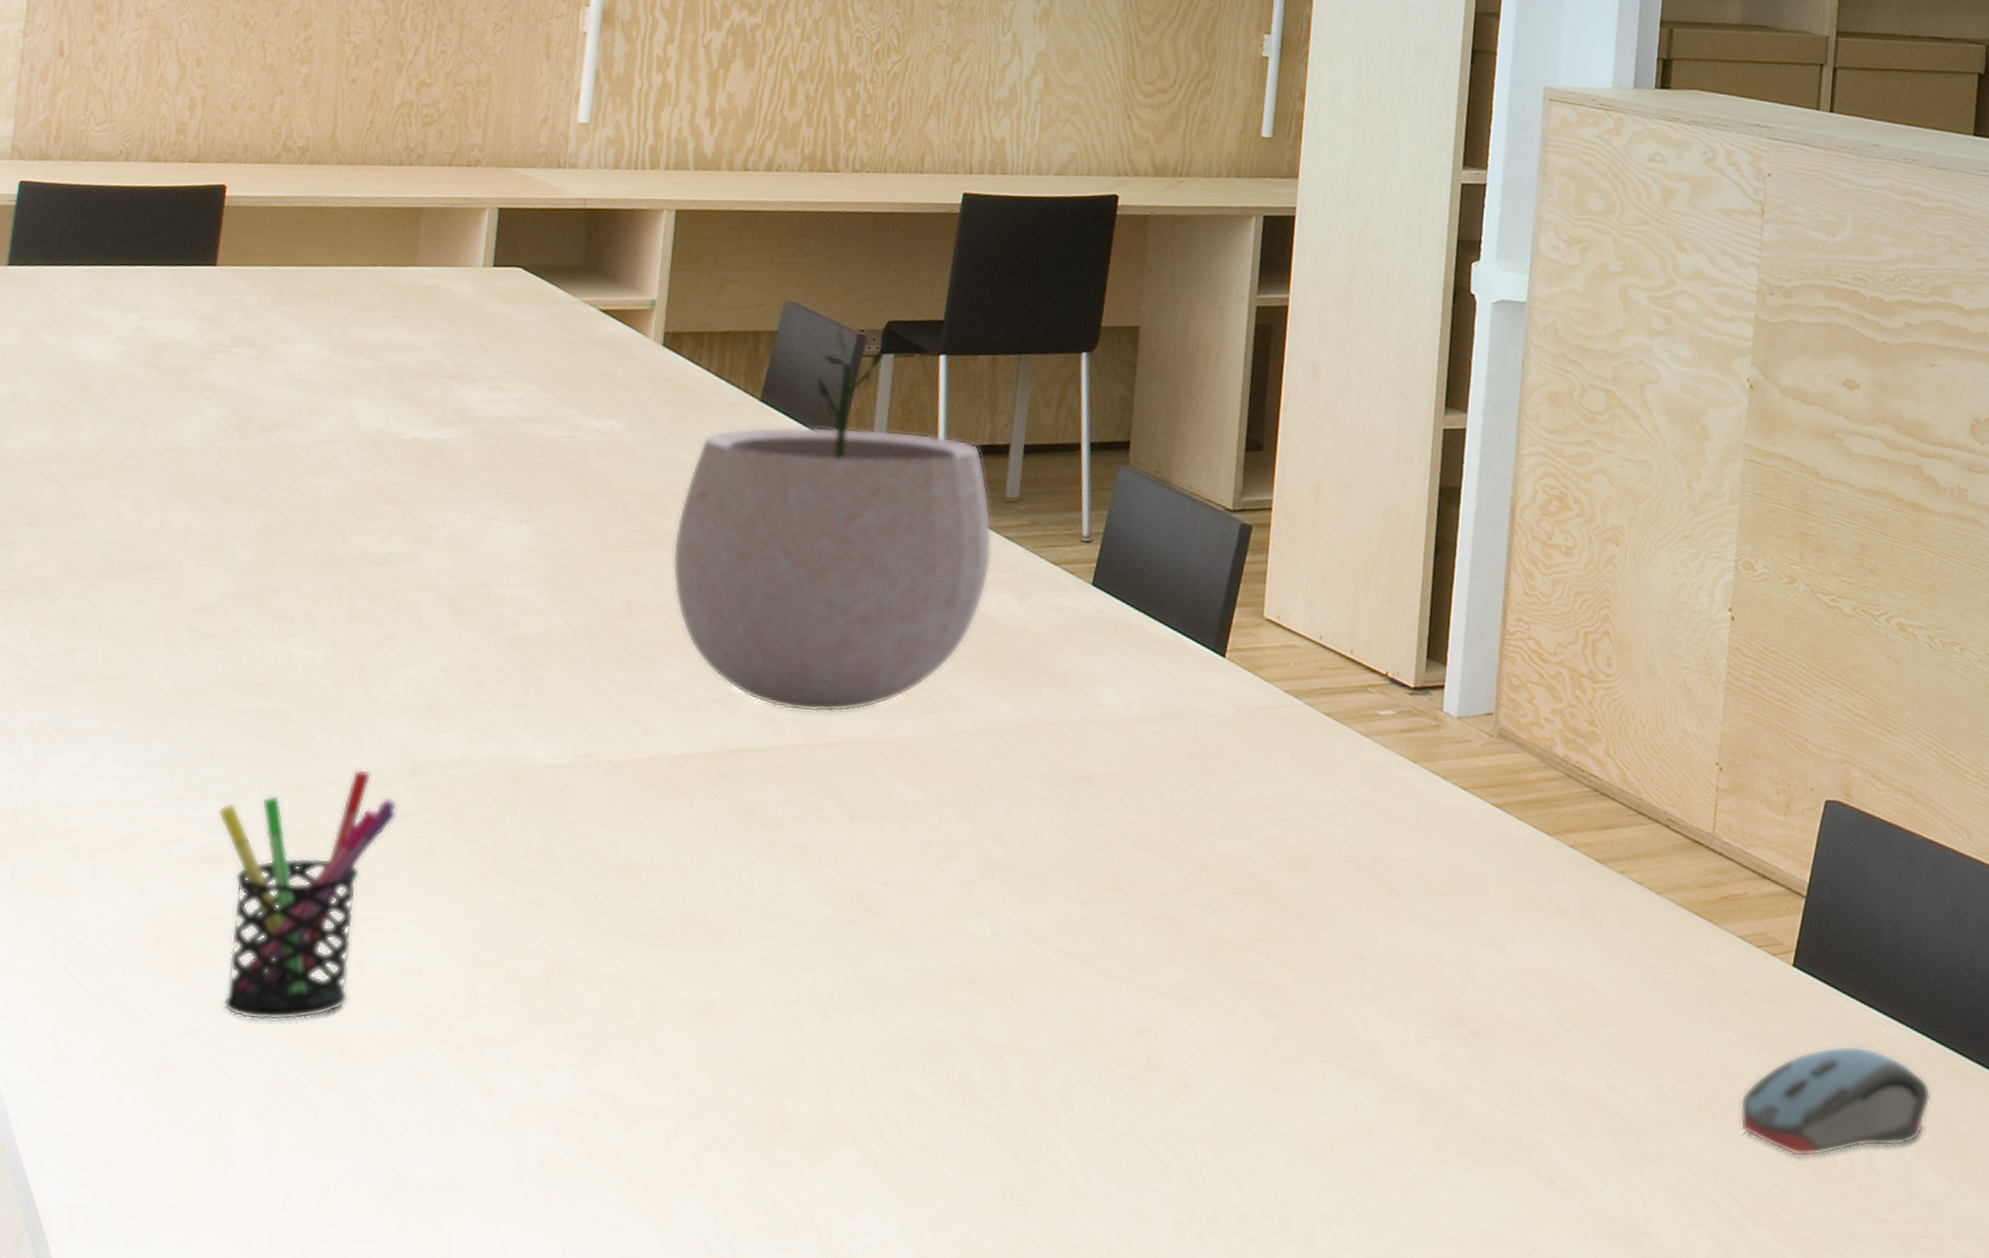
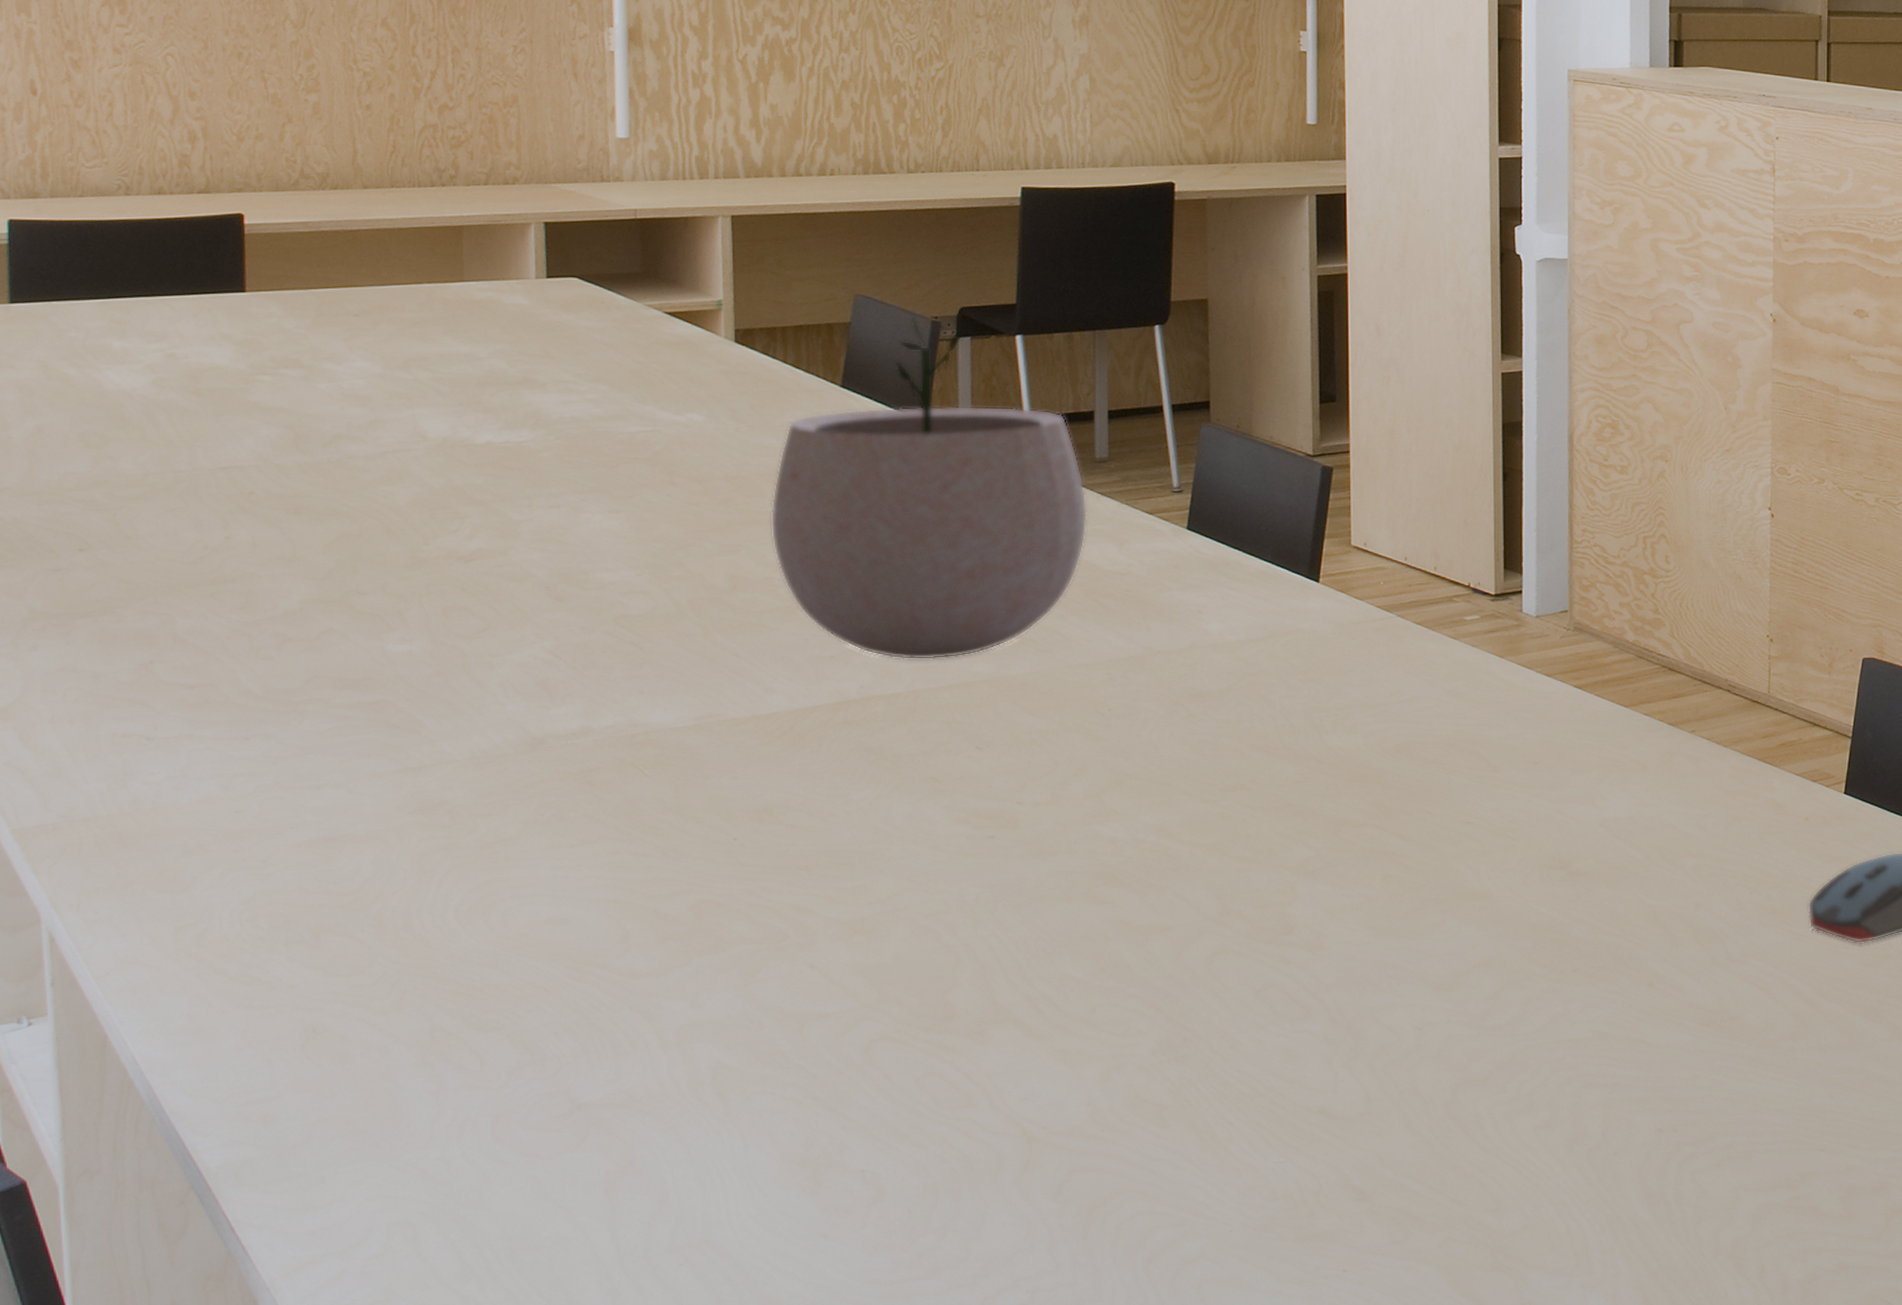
pen holder: present [218,768,398,1021] -> none [332,747,522,980]

